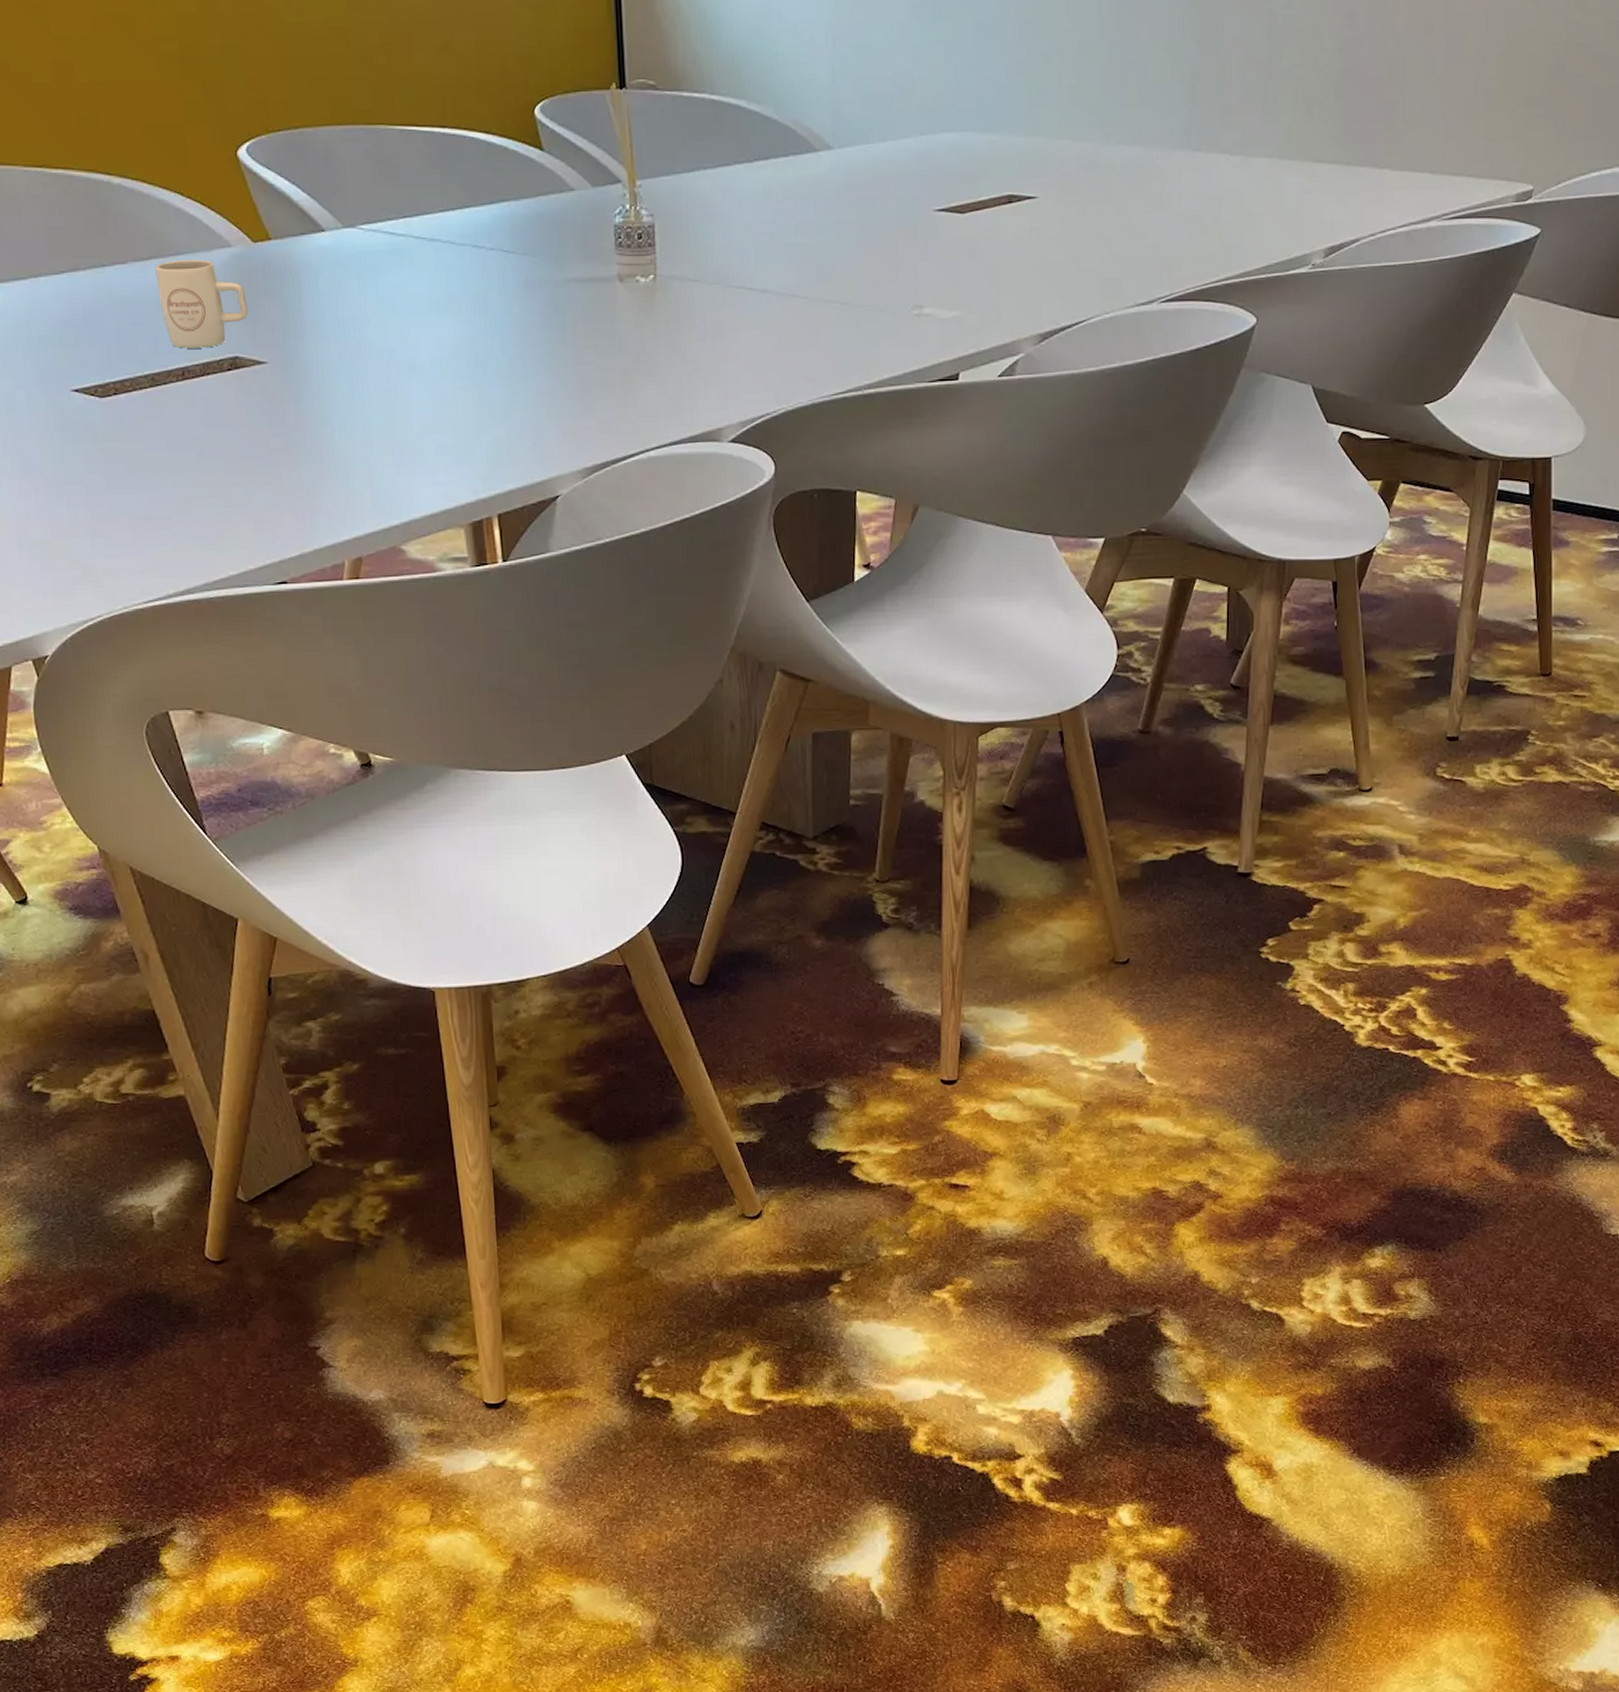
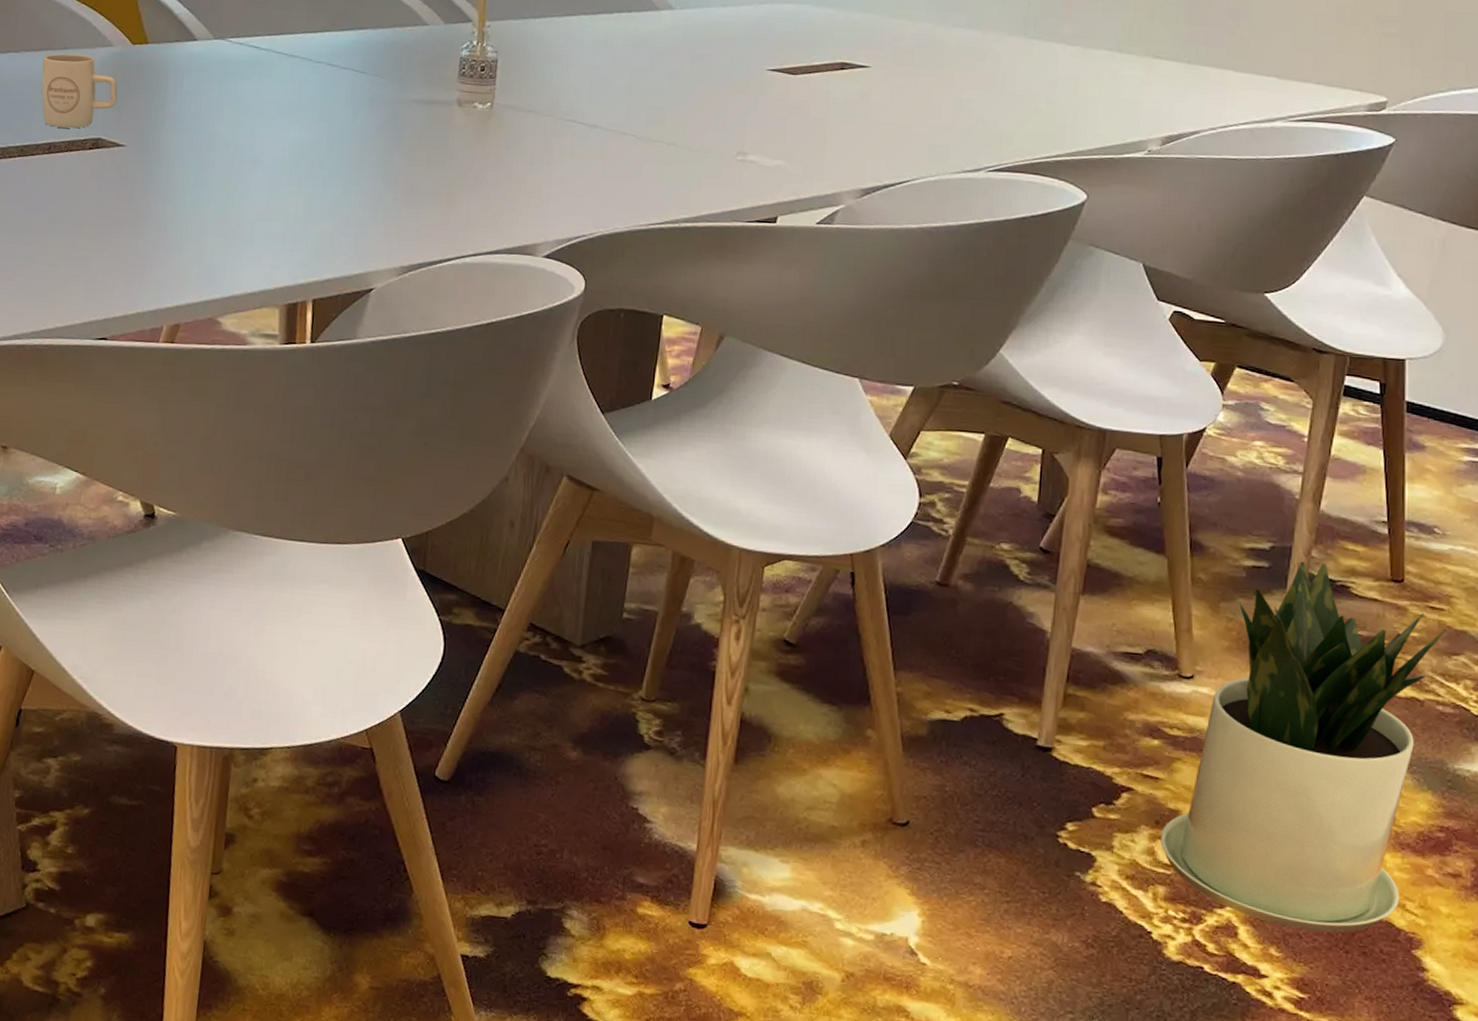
planter: none [1349,666,1588,1003] -> present [1160,561,1446,933]

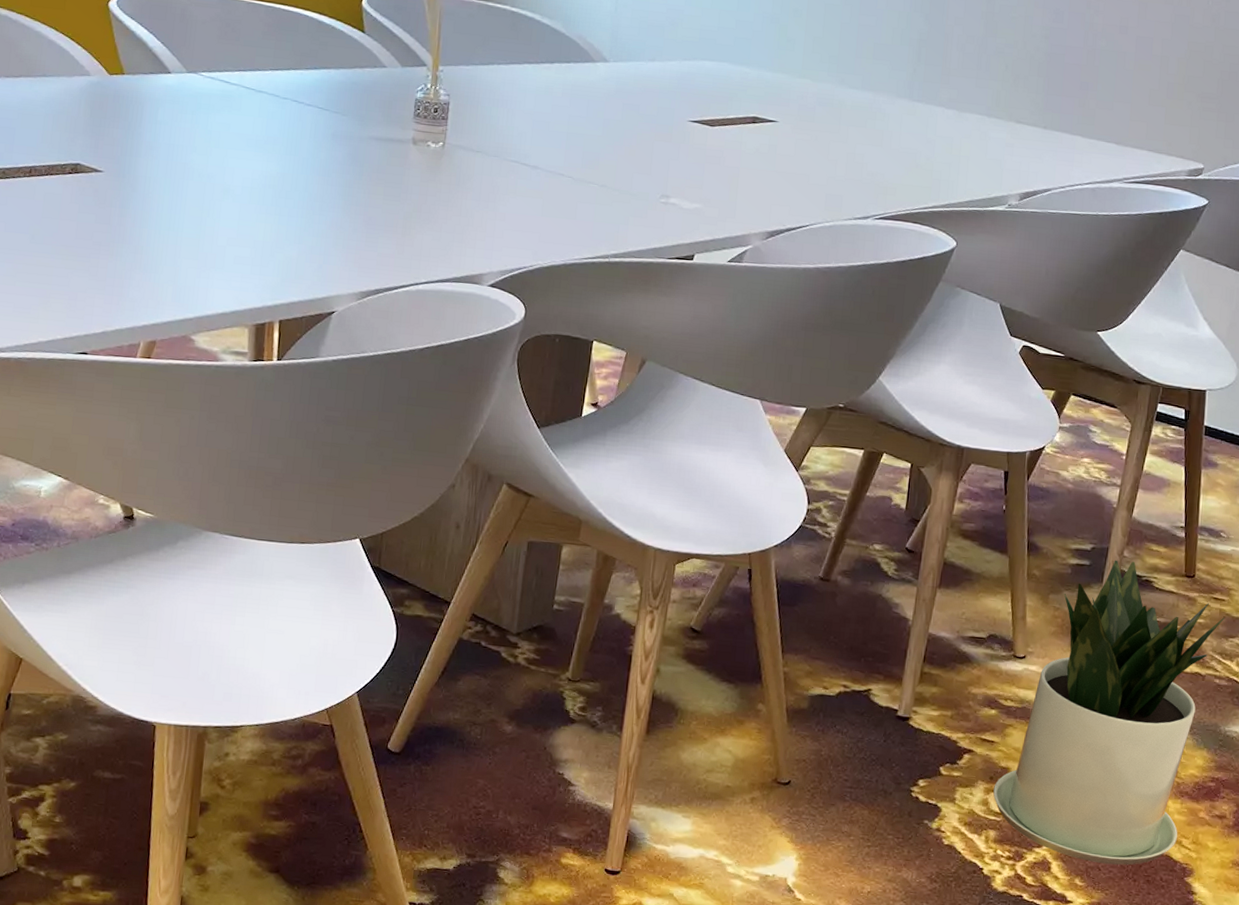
mug: present [41,53,118,129] -> none [21,80,96,154]

